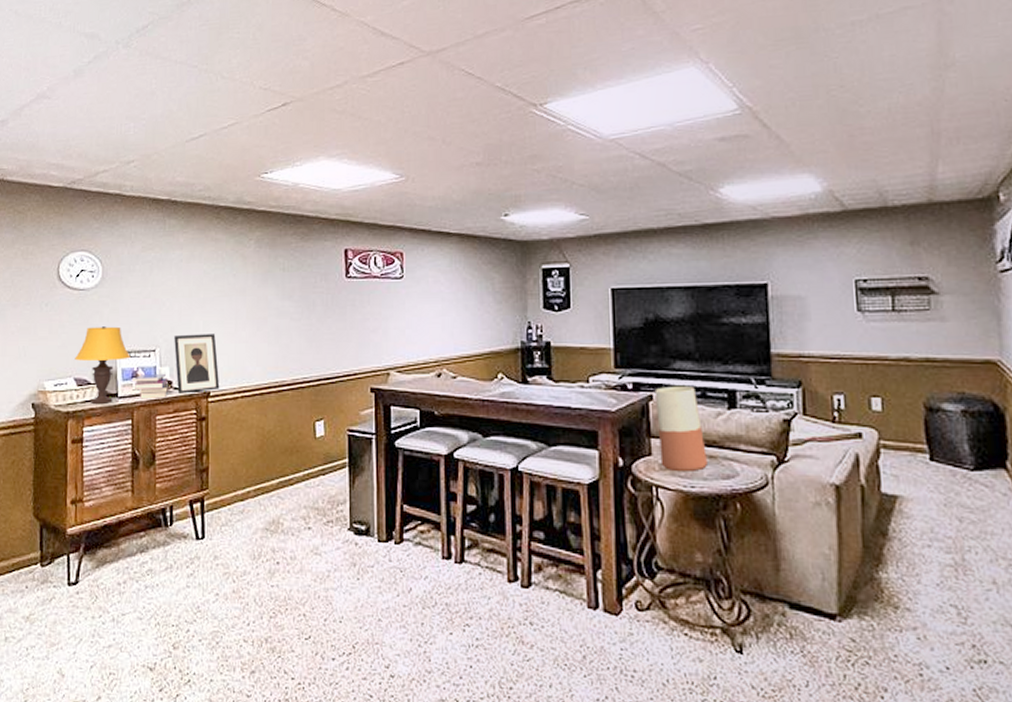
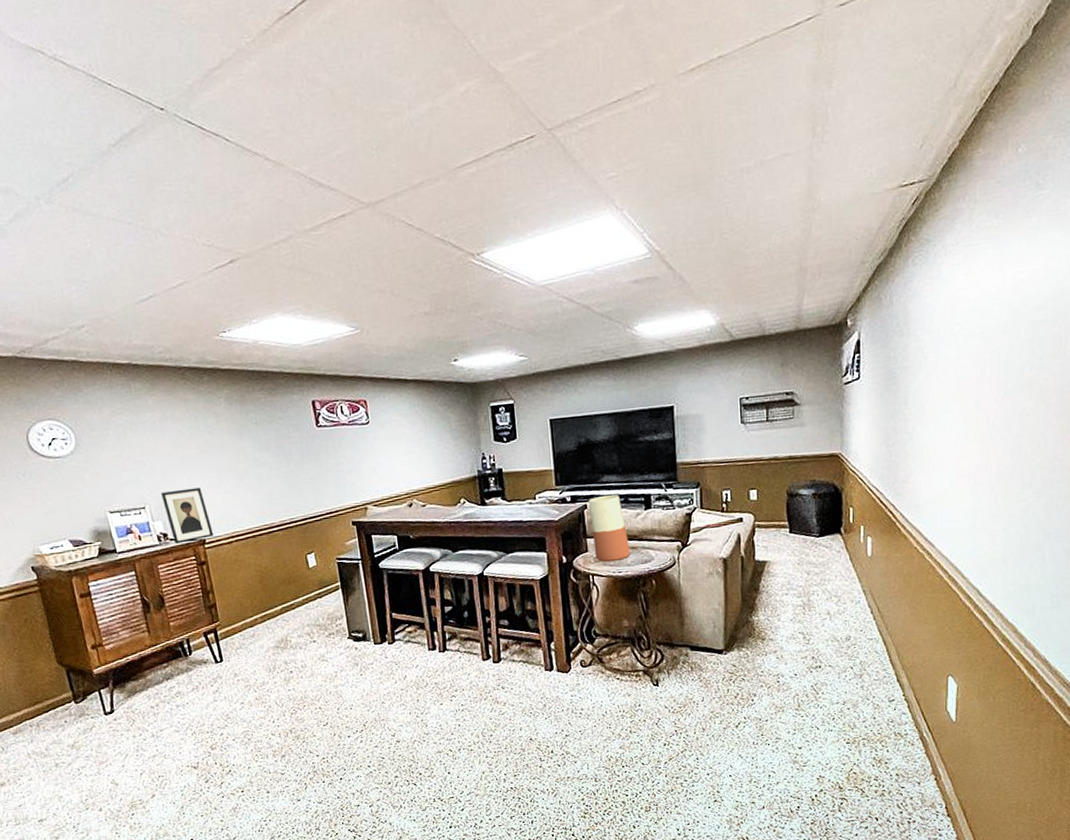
table lamp: present [75,326,131,405] -> none [65,489,122,562]
books: present [133,373,169,399] -> none [128,527,165,553]

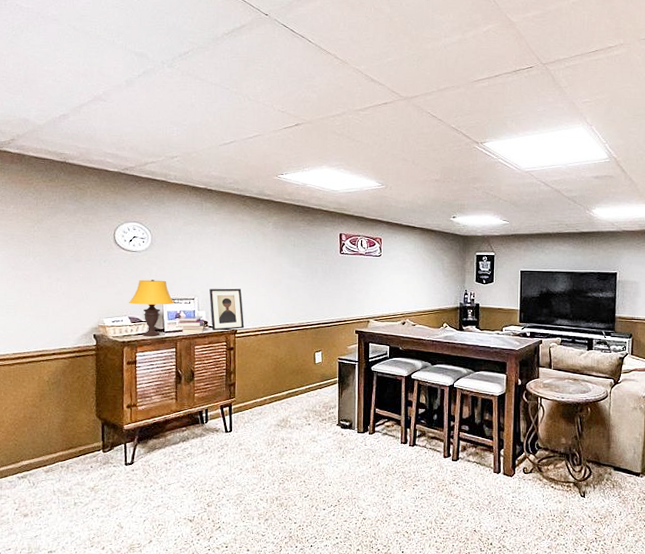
table lamp: none [65,489,122,562] -> present [129,279,175,337]
books: none [128,527,165,553] -> present [176,315,205,334]
vase: present [588,494,630,563] -> none [543,334,573,389]

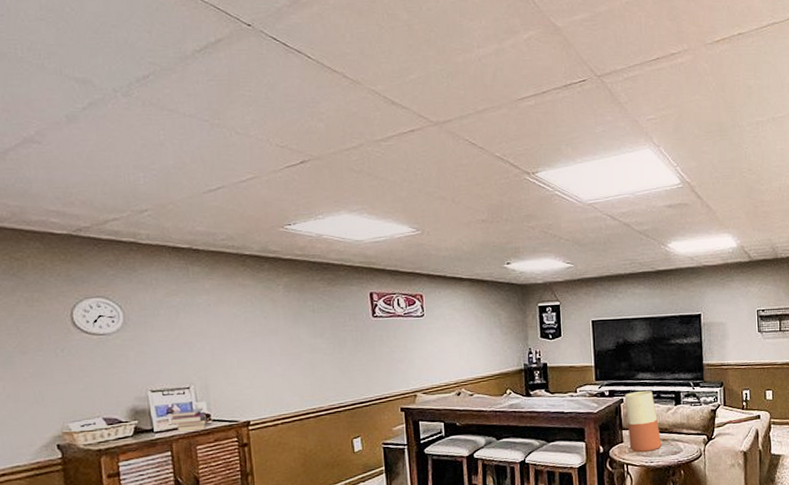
table lamp: present [129,279,175,337] -> none [101,368,164,441]
picture frame: present [209,288,245,331] -> none [208,370,260,425]
vase: none [543,334,573,389] -> present [624,390,661,453]

